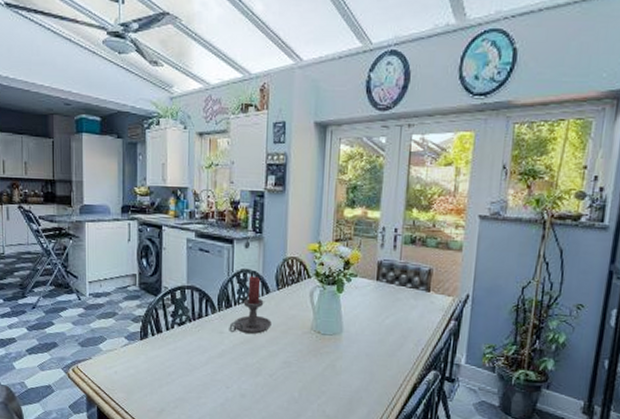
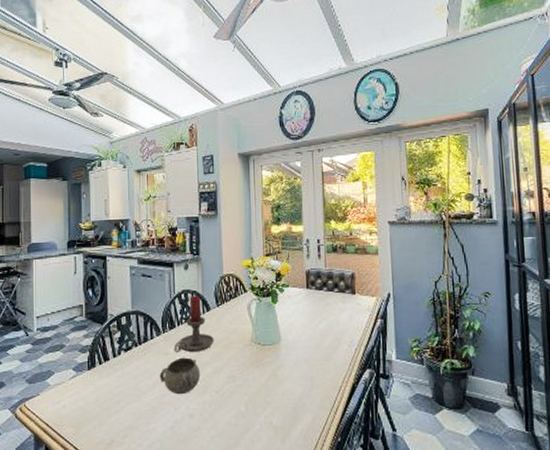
decorative bowl: none [212,337,255,374] -> present [159,357,201,395]

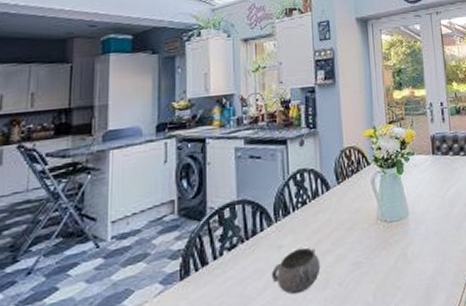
candle holder: present [174,296,214,353] -> none [288,174,335,245]

